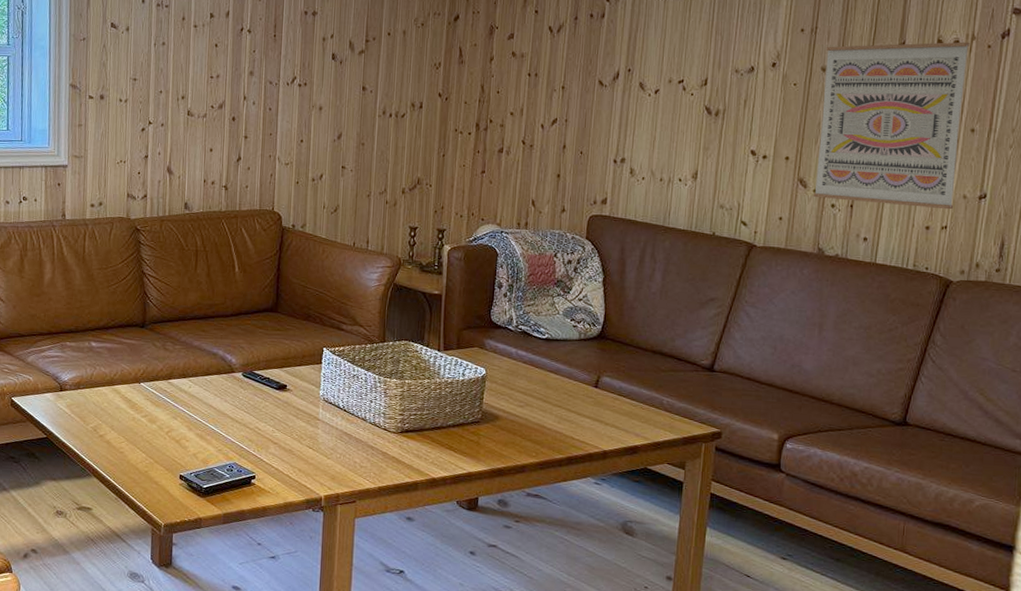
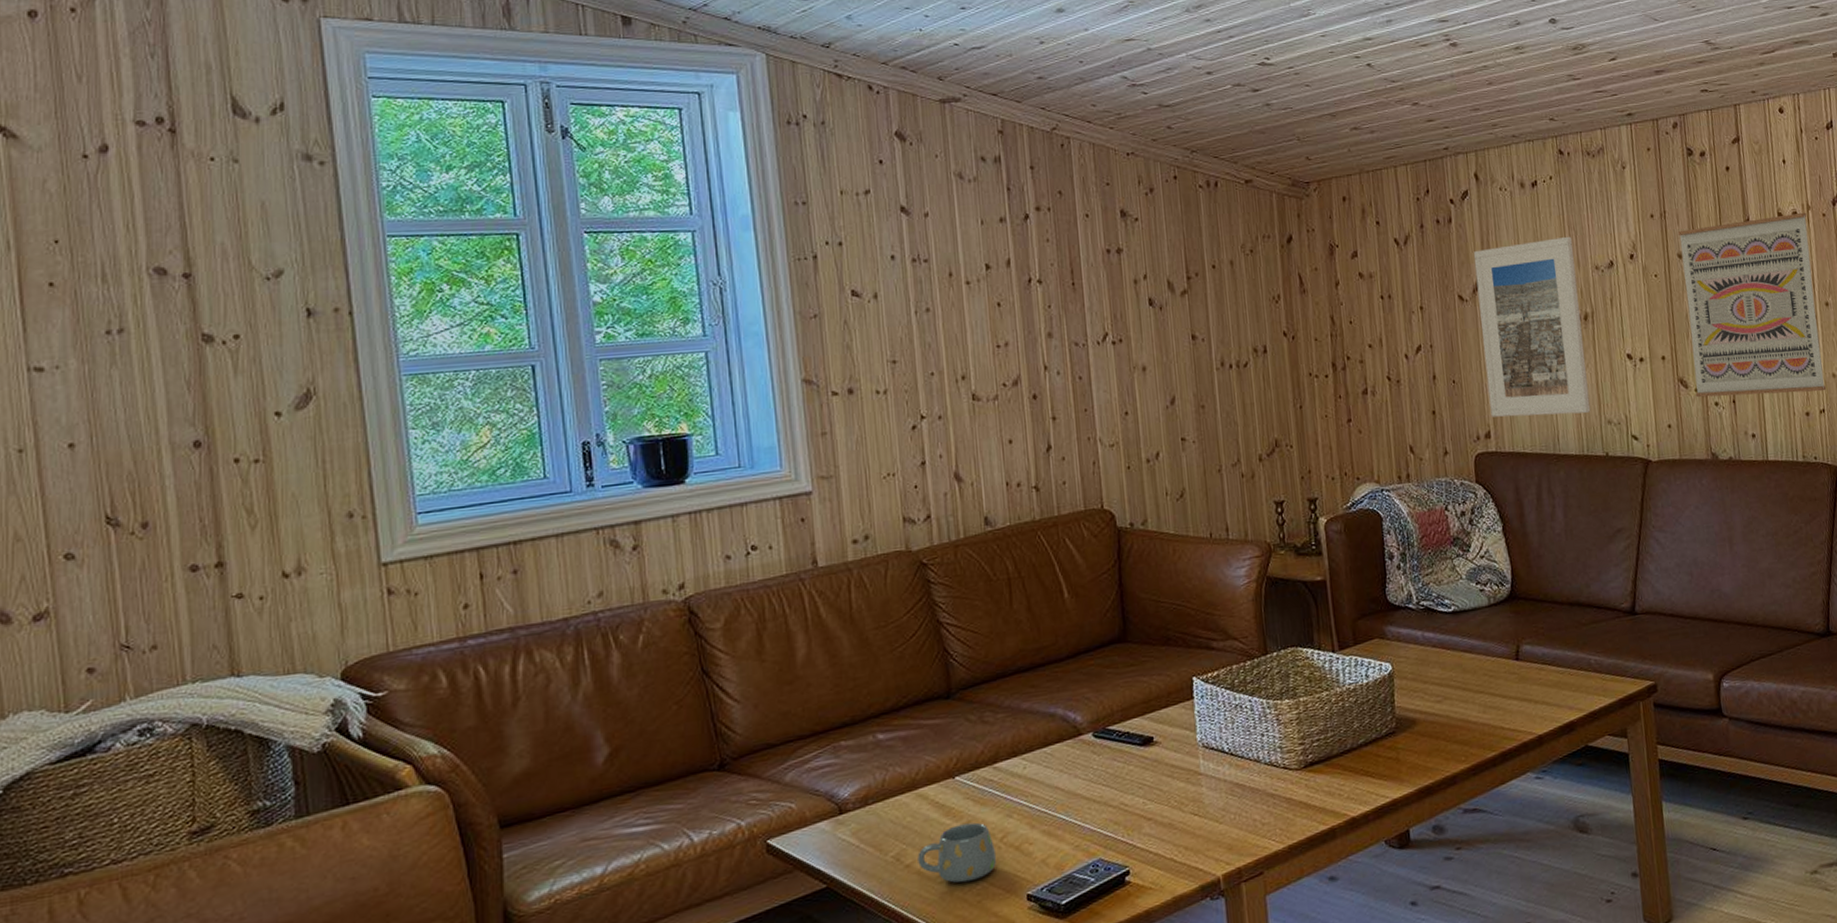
mug: none [108,416,163,457] -> present [917,822,997,883]
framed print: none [610,40,718,196] -> present [1473,236,1591,417]

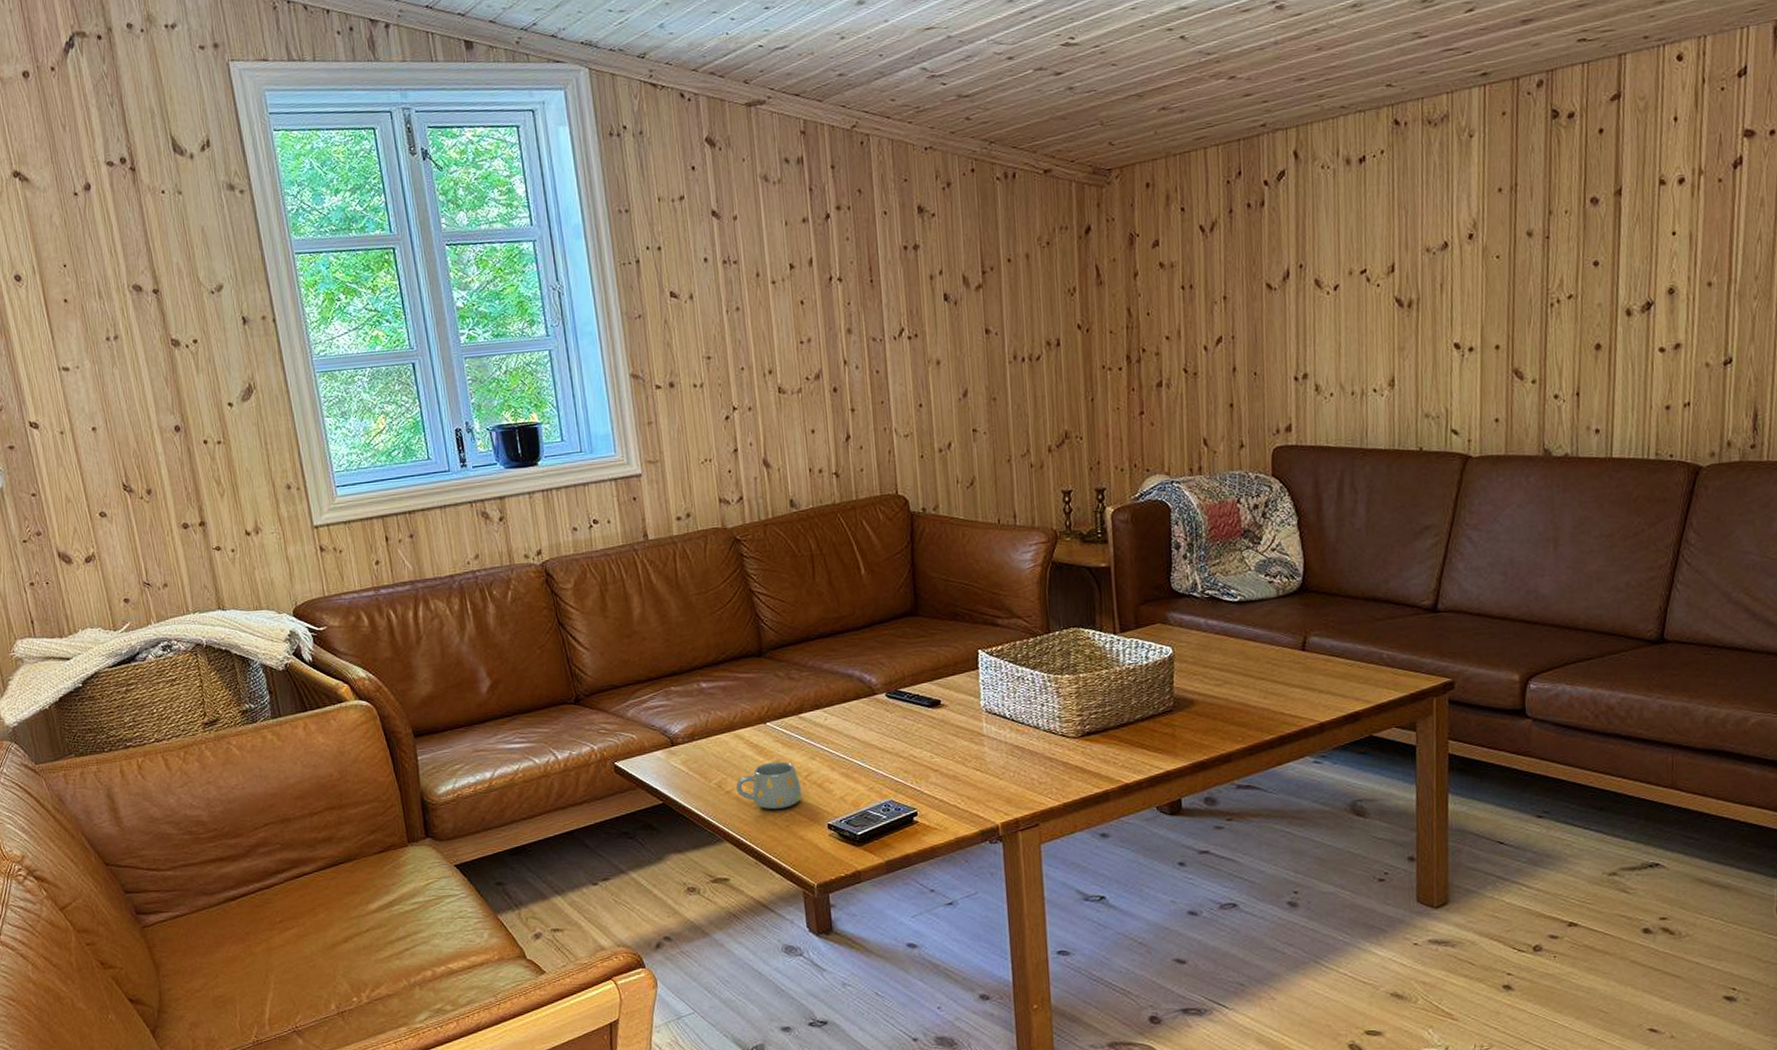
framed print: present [1473,236,1591,417] -> none [1286,216,1406,410]
wall art: present [1677,212,1827,398] -> none [1529,178,1698,390]

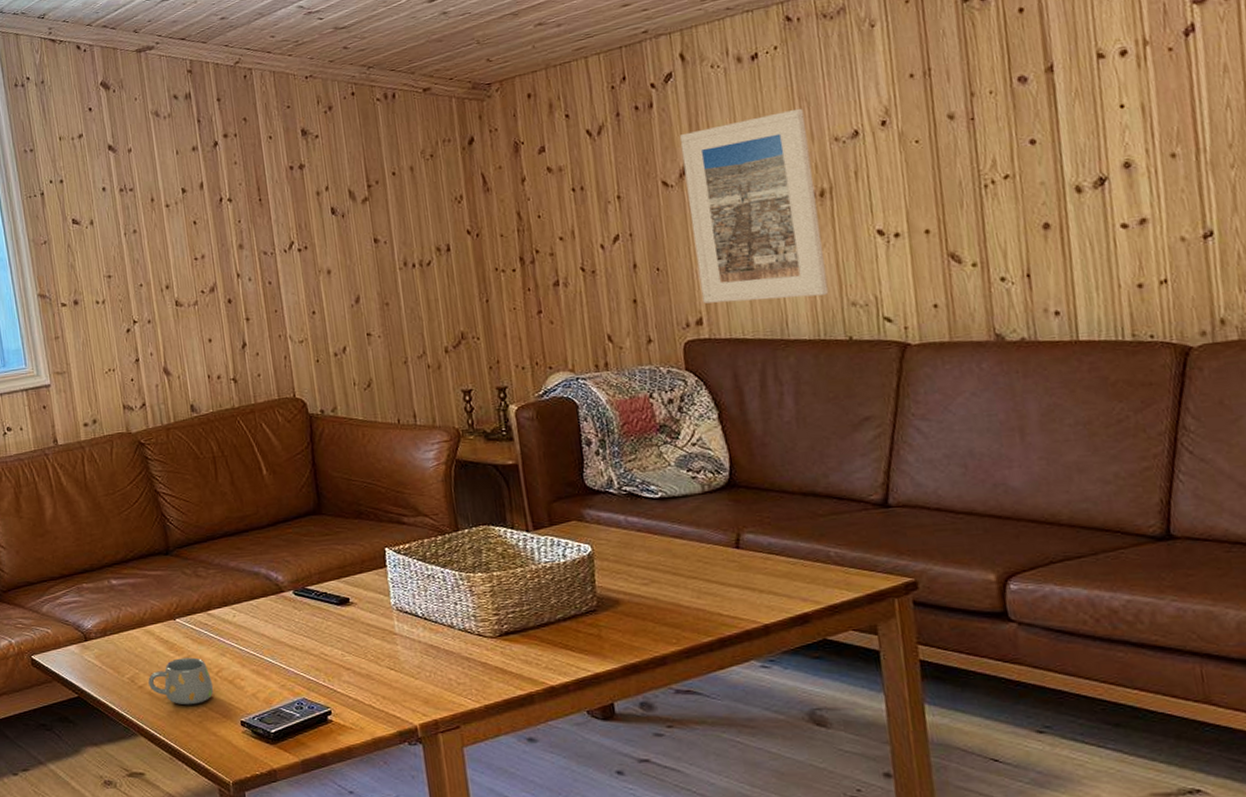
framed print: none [1286,216,1406,410] -> present [679,108,829,304]

